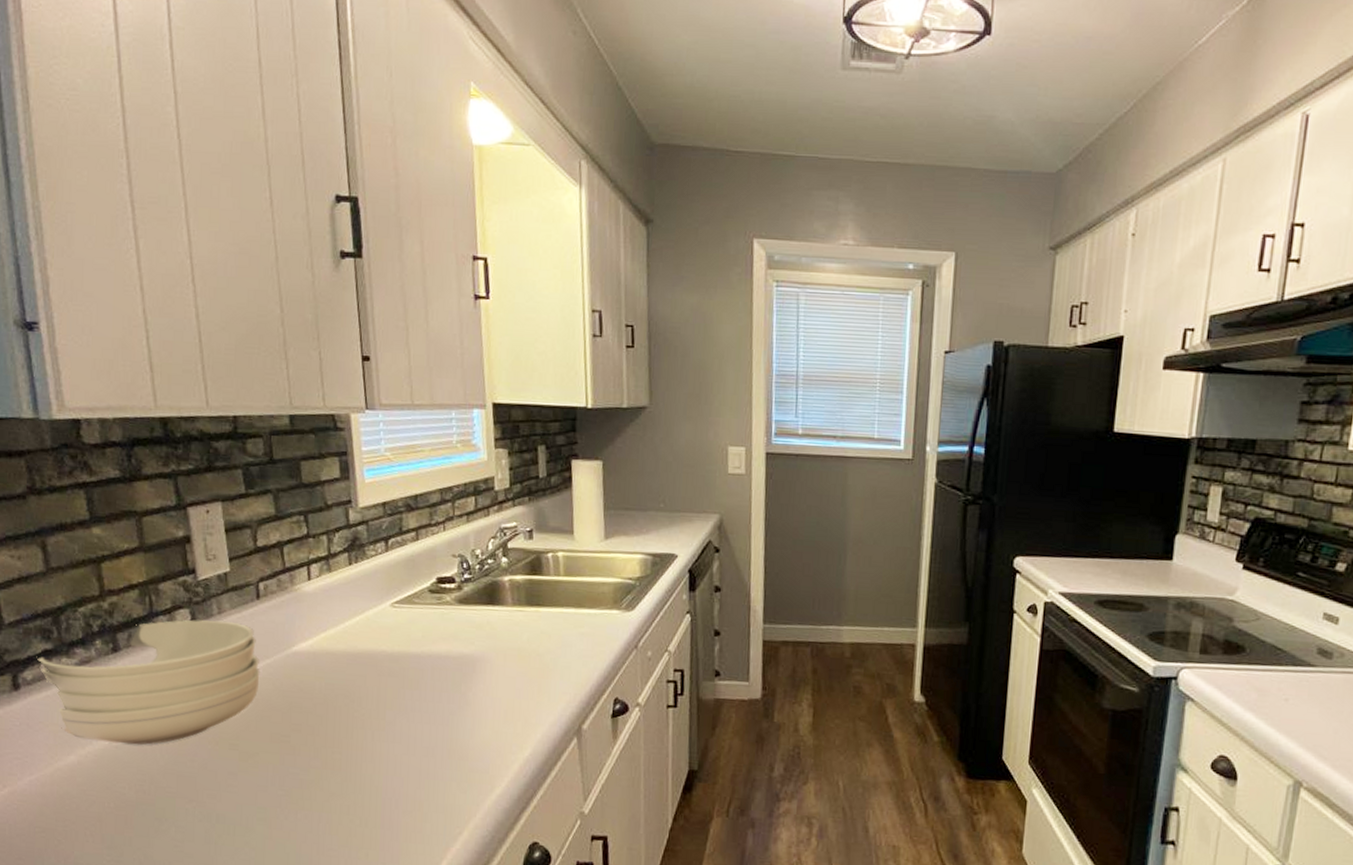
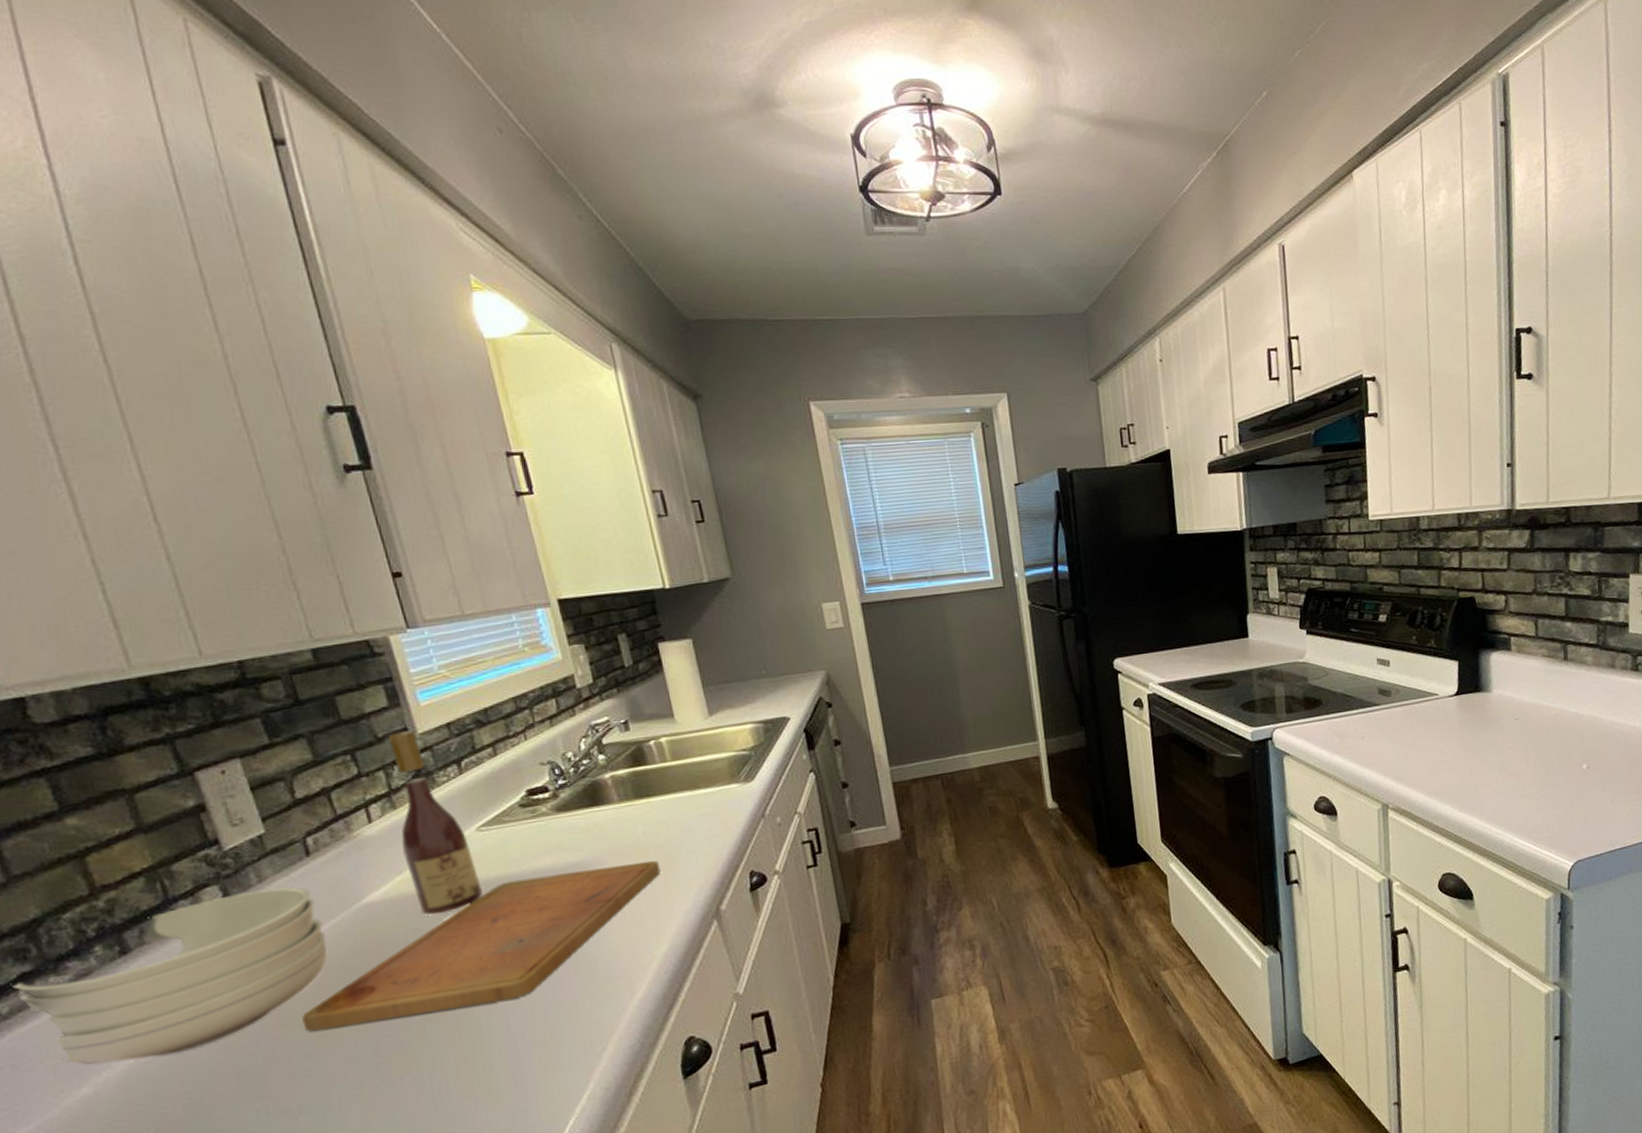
cutting board: none [231,658,537,767] -> present [302,860,661,1031]
wine bottle: none [330,503,386,675] -> present [388,731,483,915]

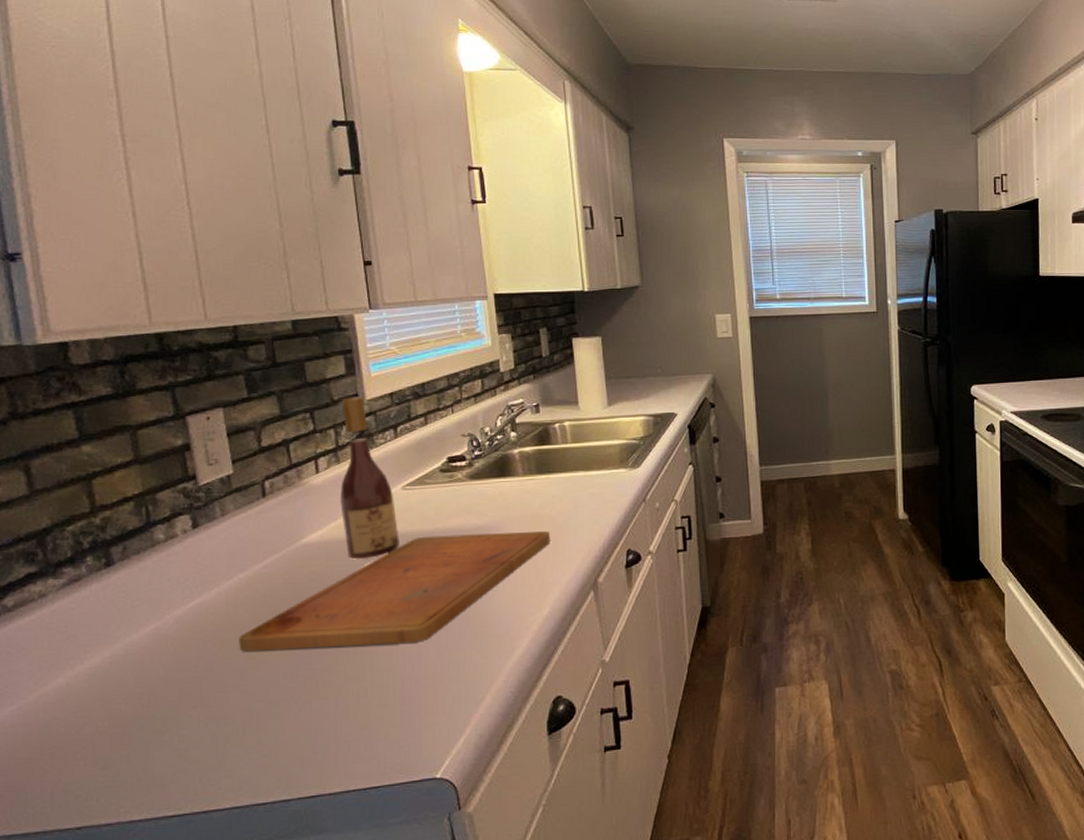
bowl: present [10,887,327,1065] -> none [18,522,268,660]

